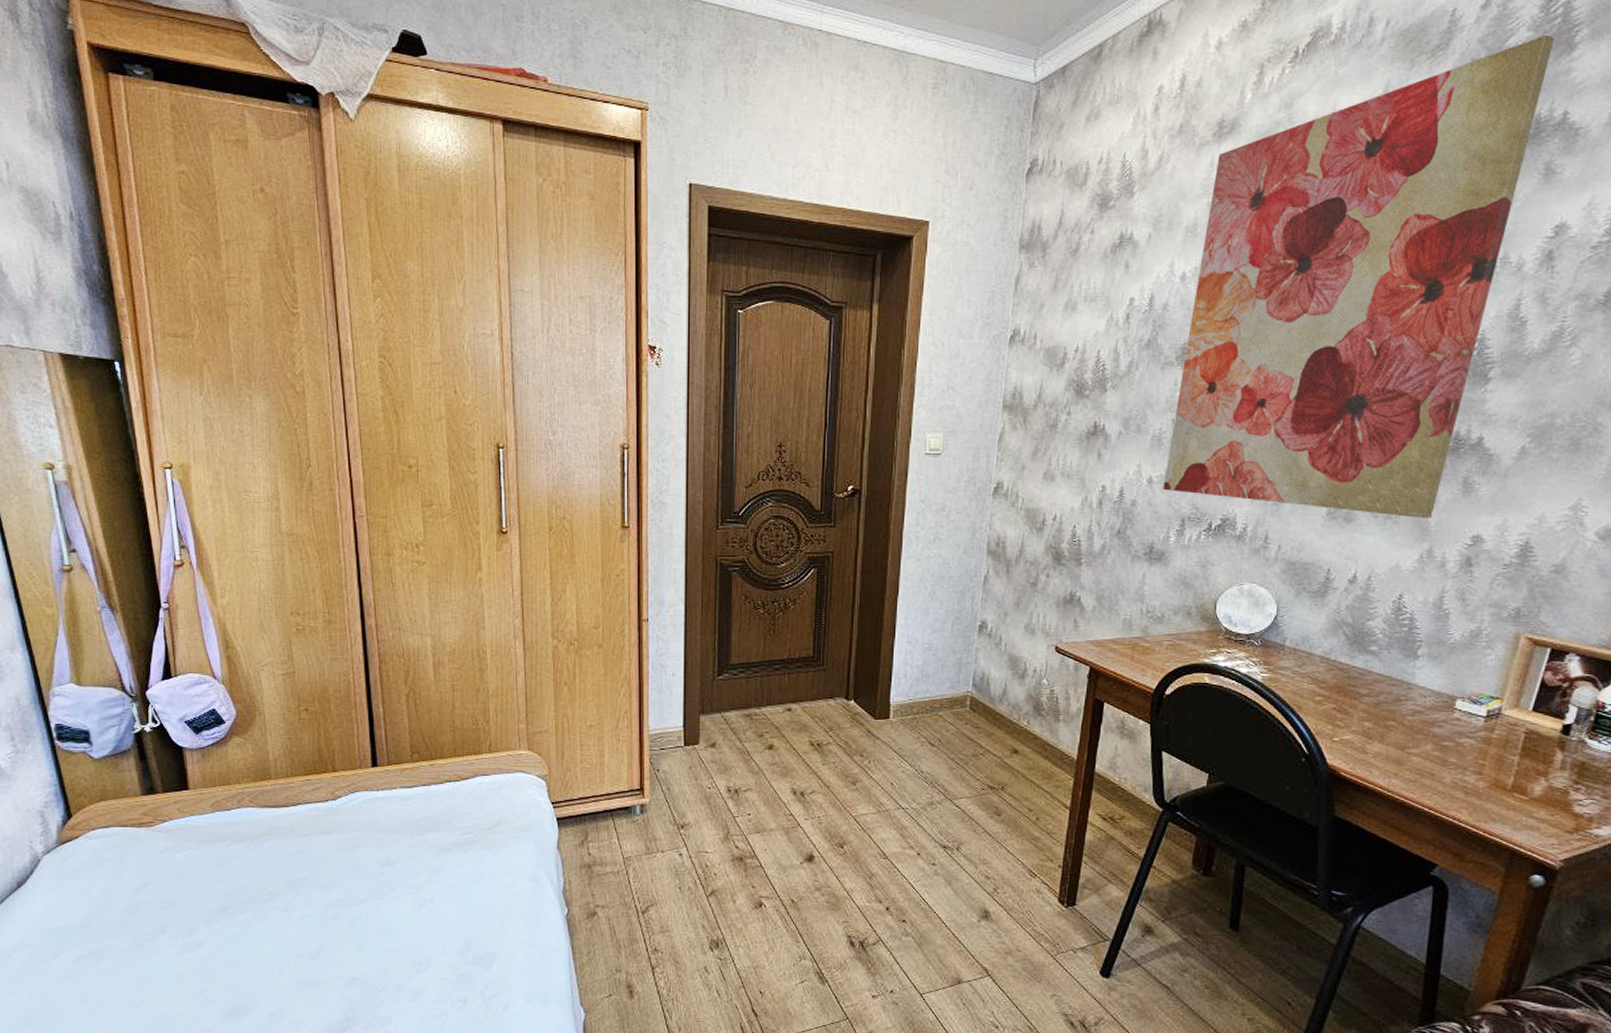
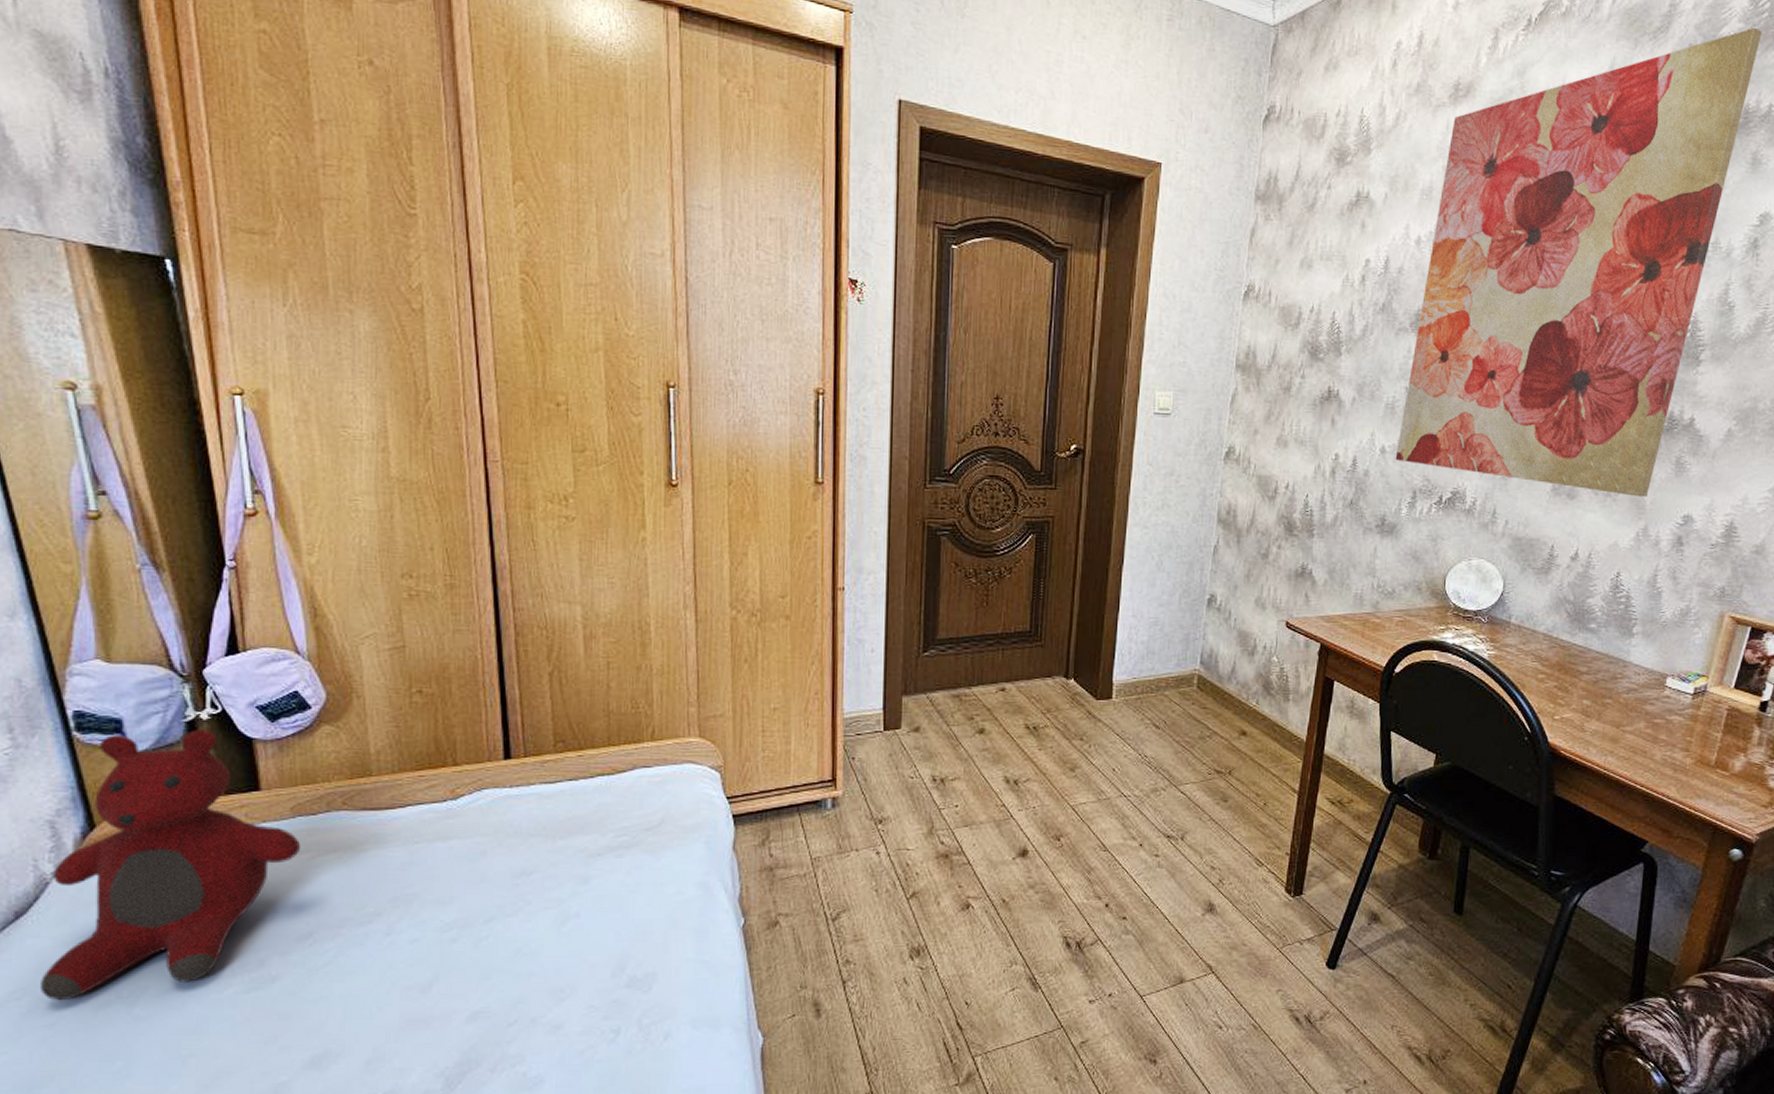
teddy bear: none [36,740,219,954] -> present [41,729,301,1001]

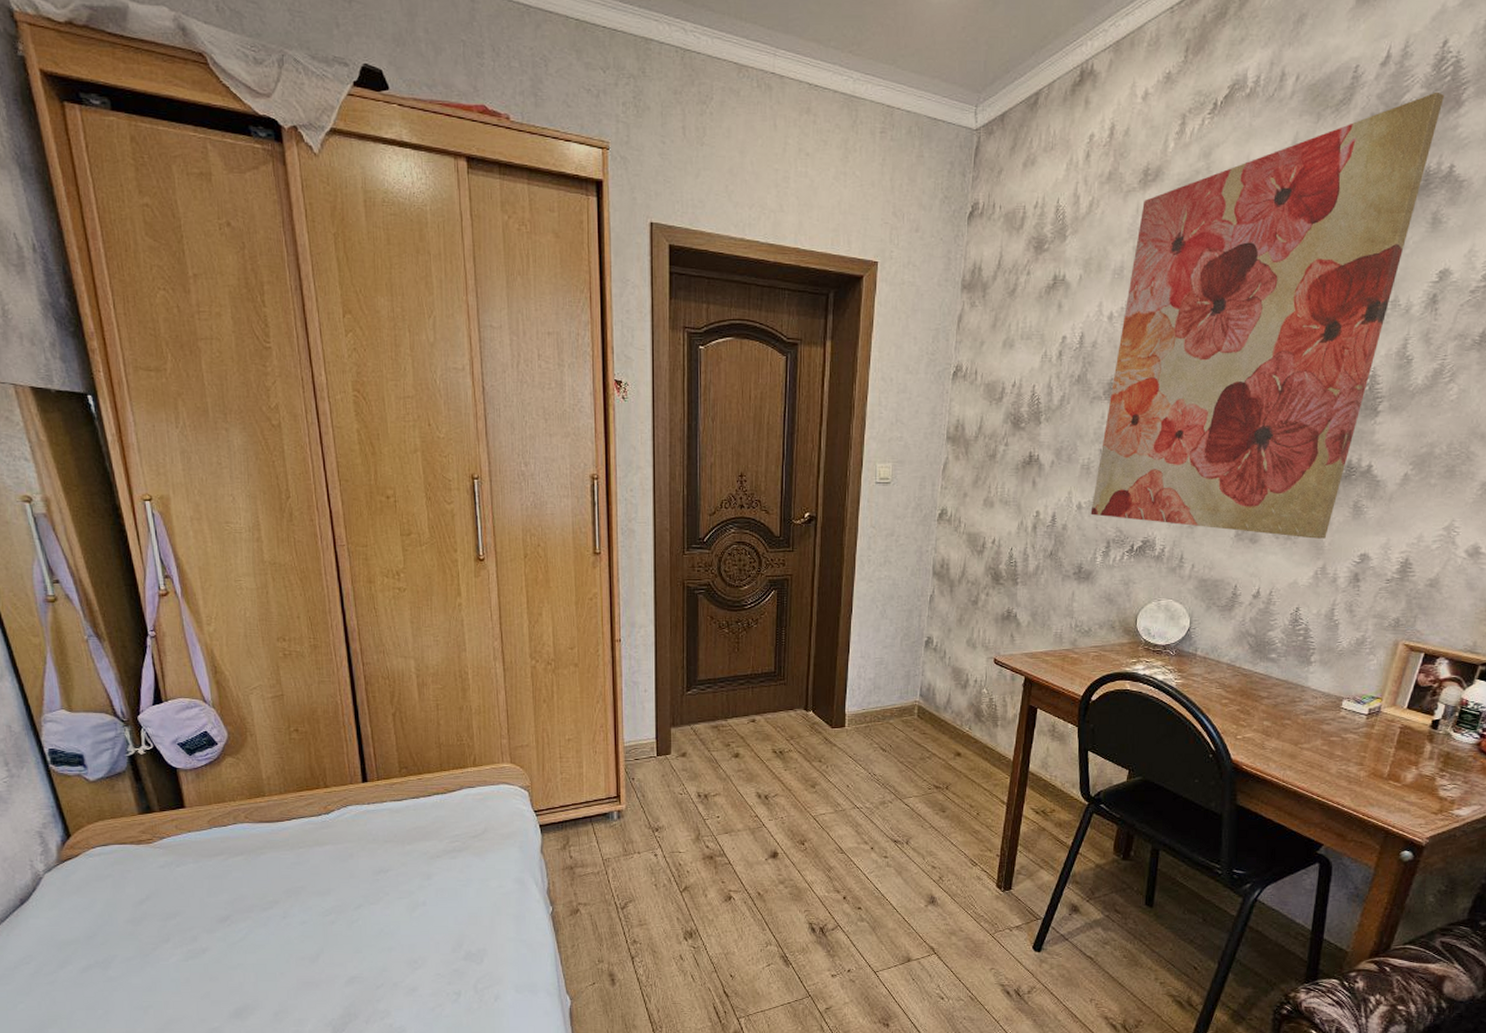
teddy bear: present [41,729,301,1001] -> none [42,762,217,965]

